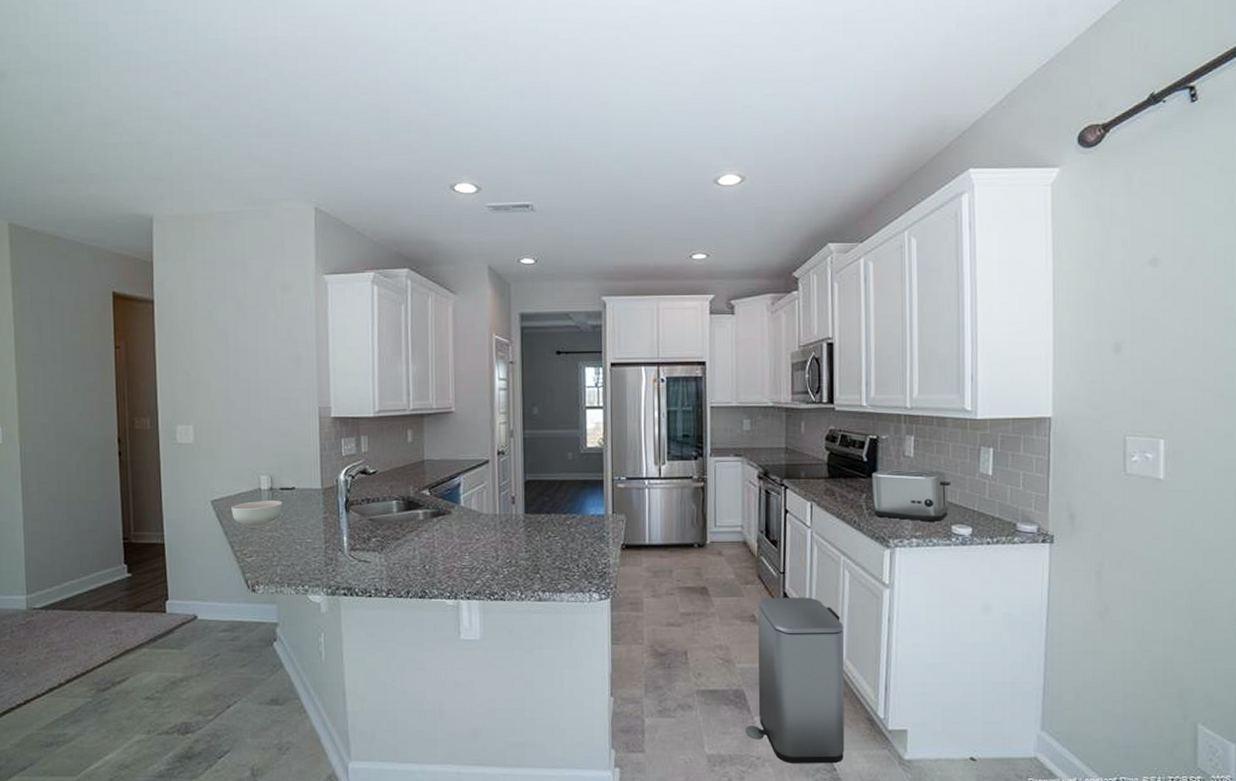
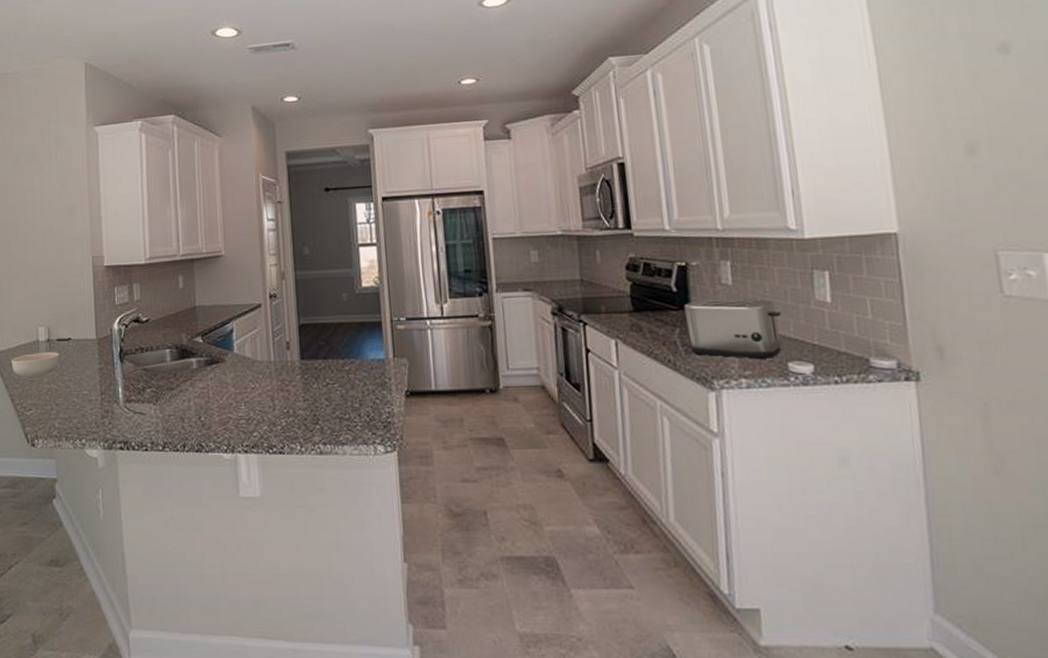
pedal bin: present [745,597,845,763] -> none [561,448,684,647]

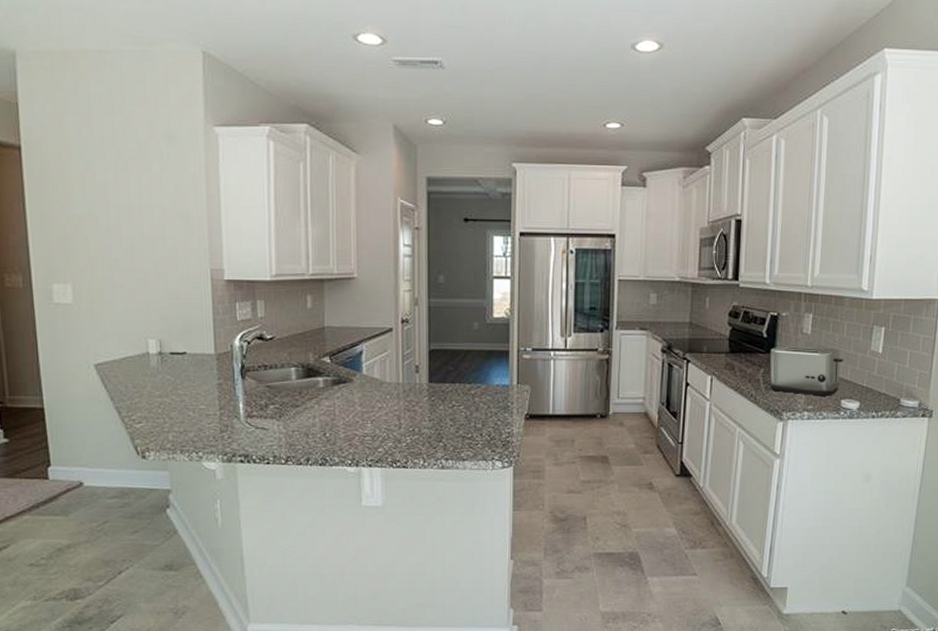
bowl: present [10,352,60,381] -> none [116,365,173,393]

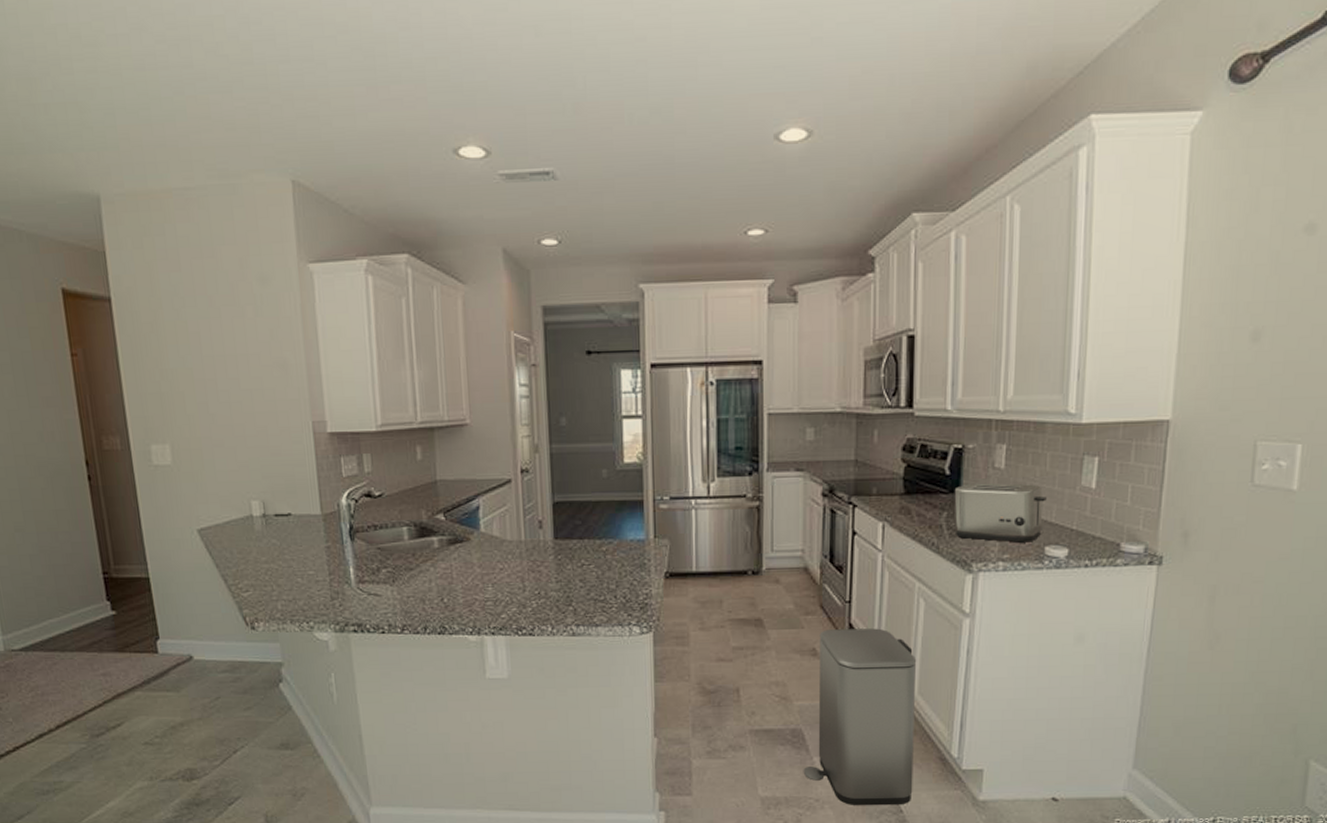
pedal bin: none [638,466,736,619] -> present [803,628,917,805]

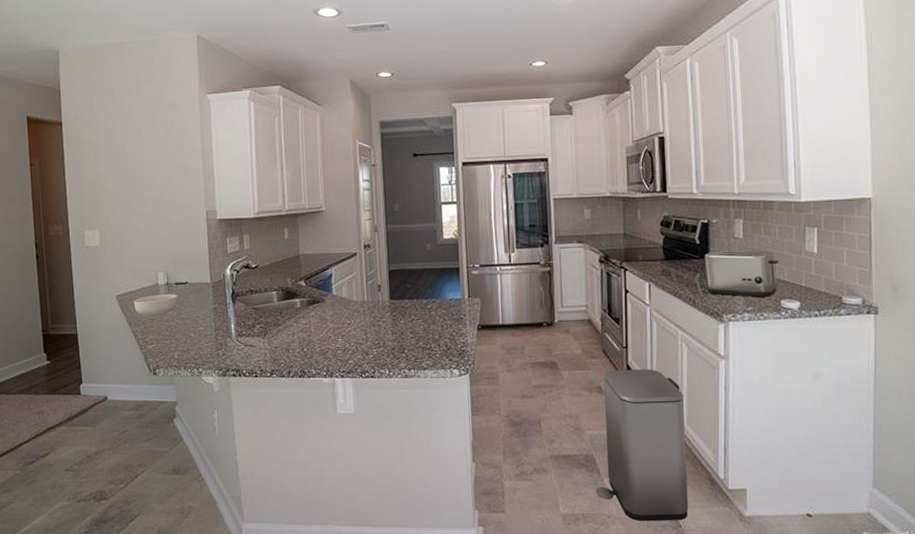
bowl: none [220,528,279,560] -> present [133,294,178,319]

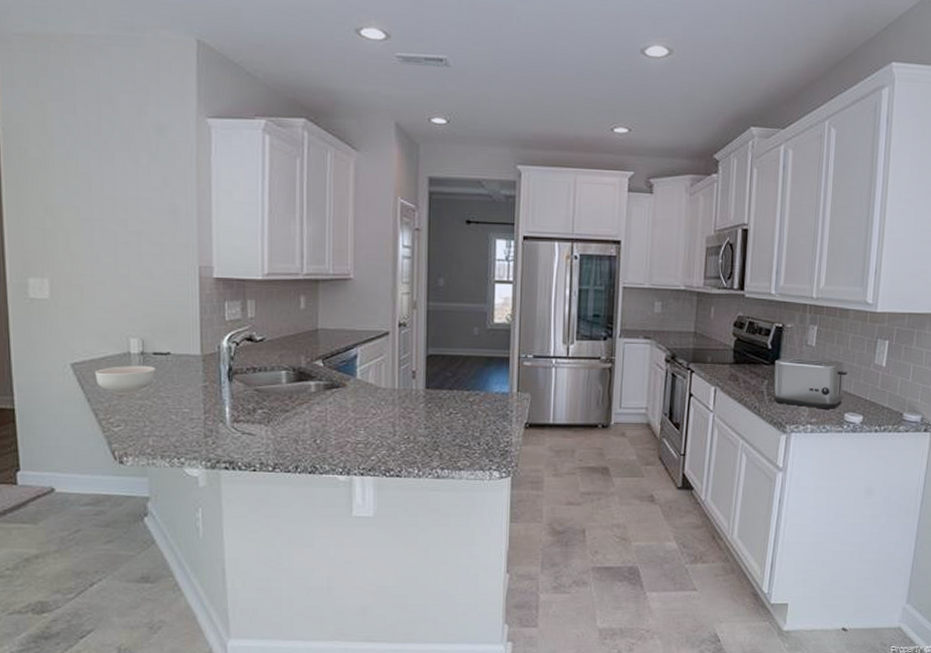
pedal bin: present [596,369,689,521] -> none [637,479,738,635]

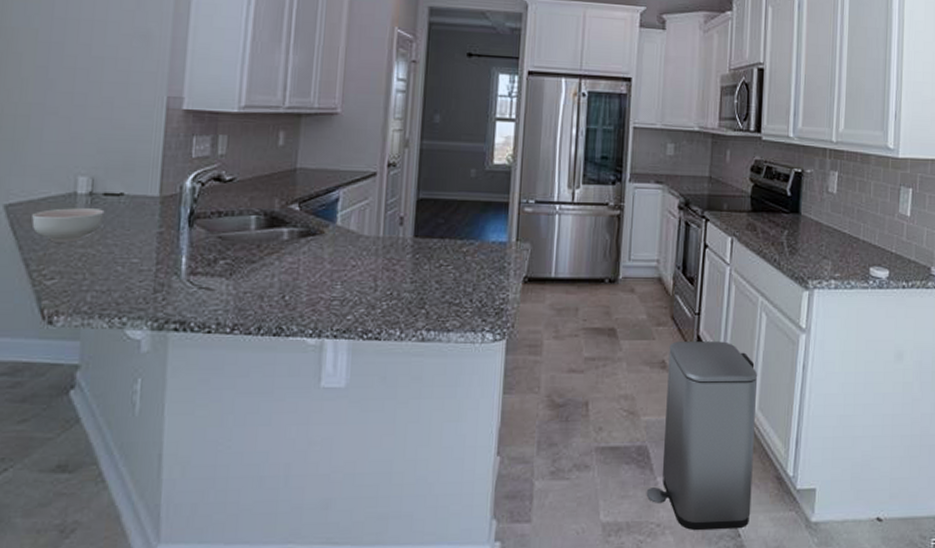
pedal bin: none [637,479,738,635] -> present [646,341,758,530]
toaster: present [773,357,848,410] -> none [793,205,871,264]

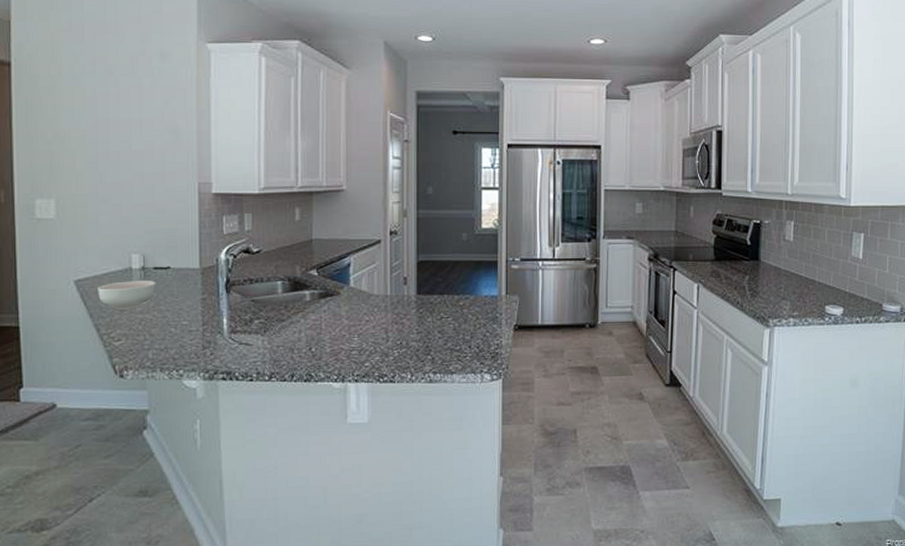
pedal bin: present [646,341,758,530] -> none [630,375,726,535]

